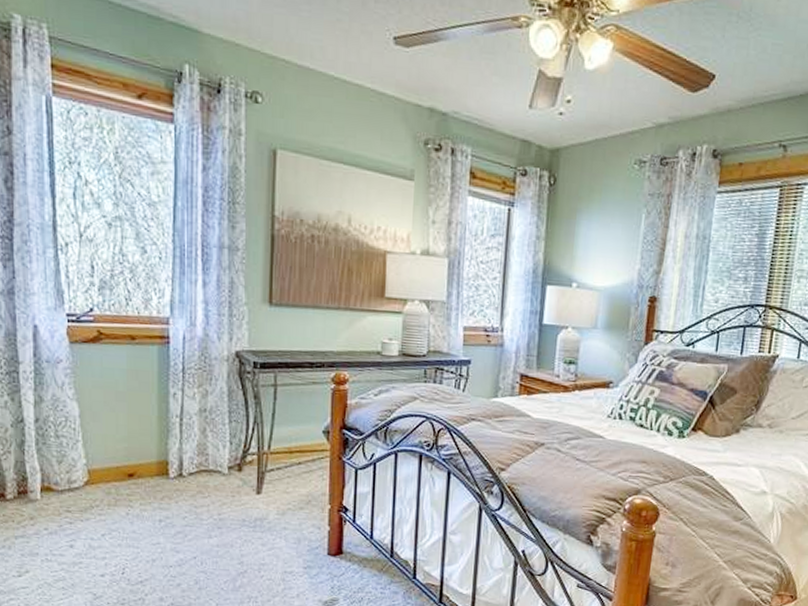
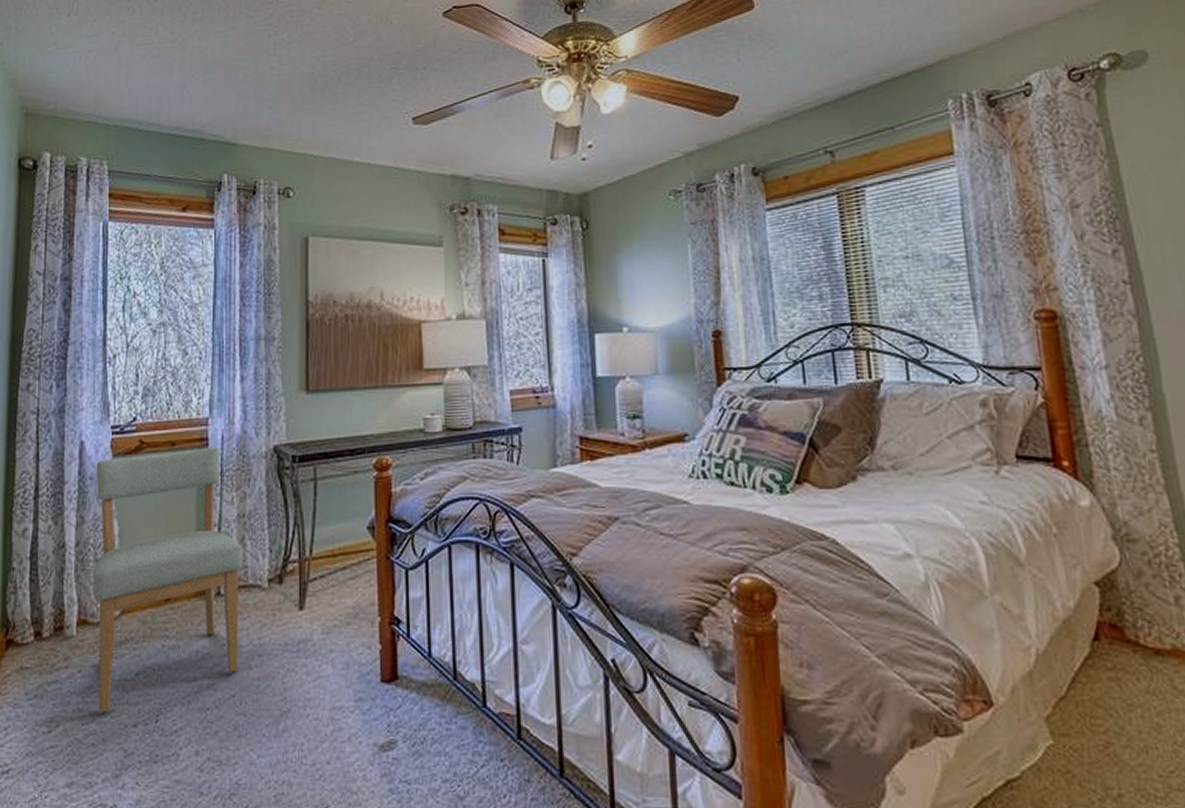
chair: none [52,345,205,565] -> present [92,447,244,714]

